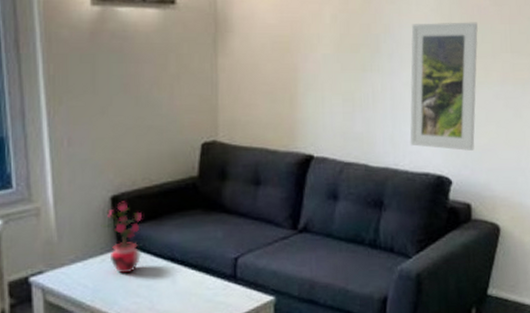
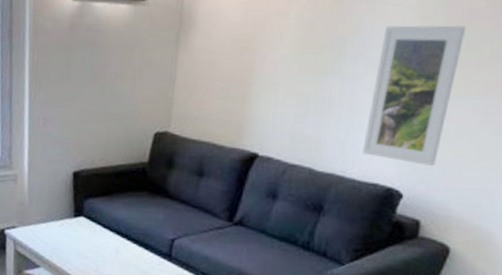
potted plant: present [100,201,142,274] -> none [62,177,97,239]

